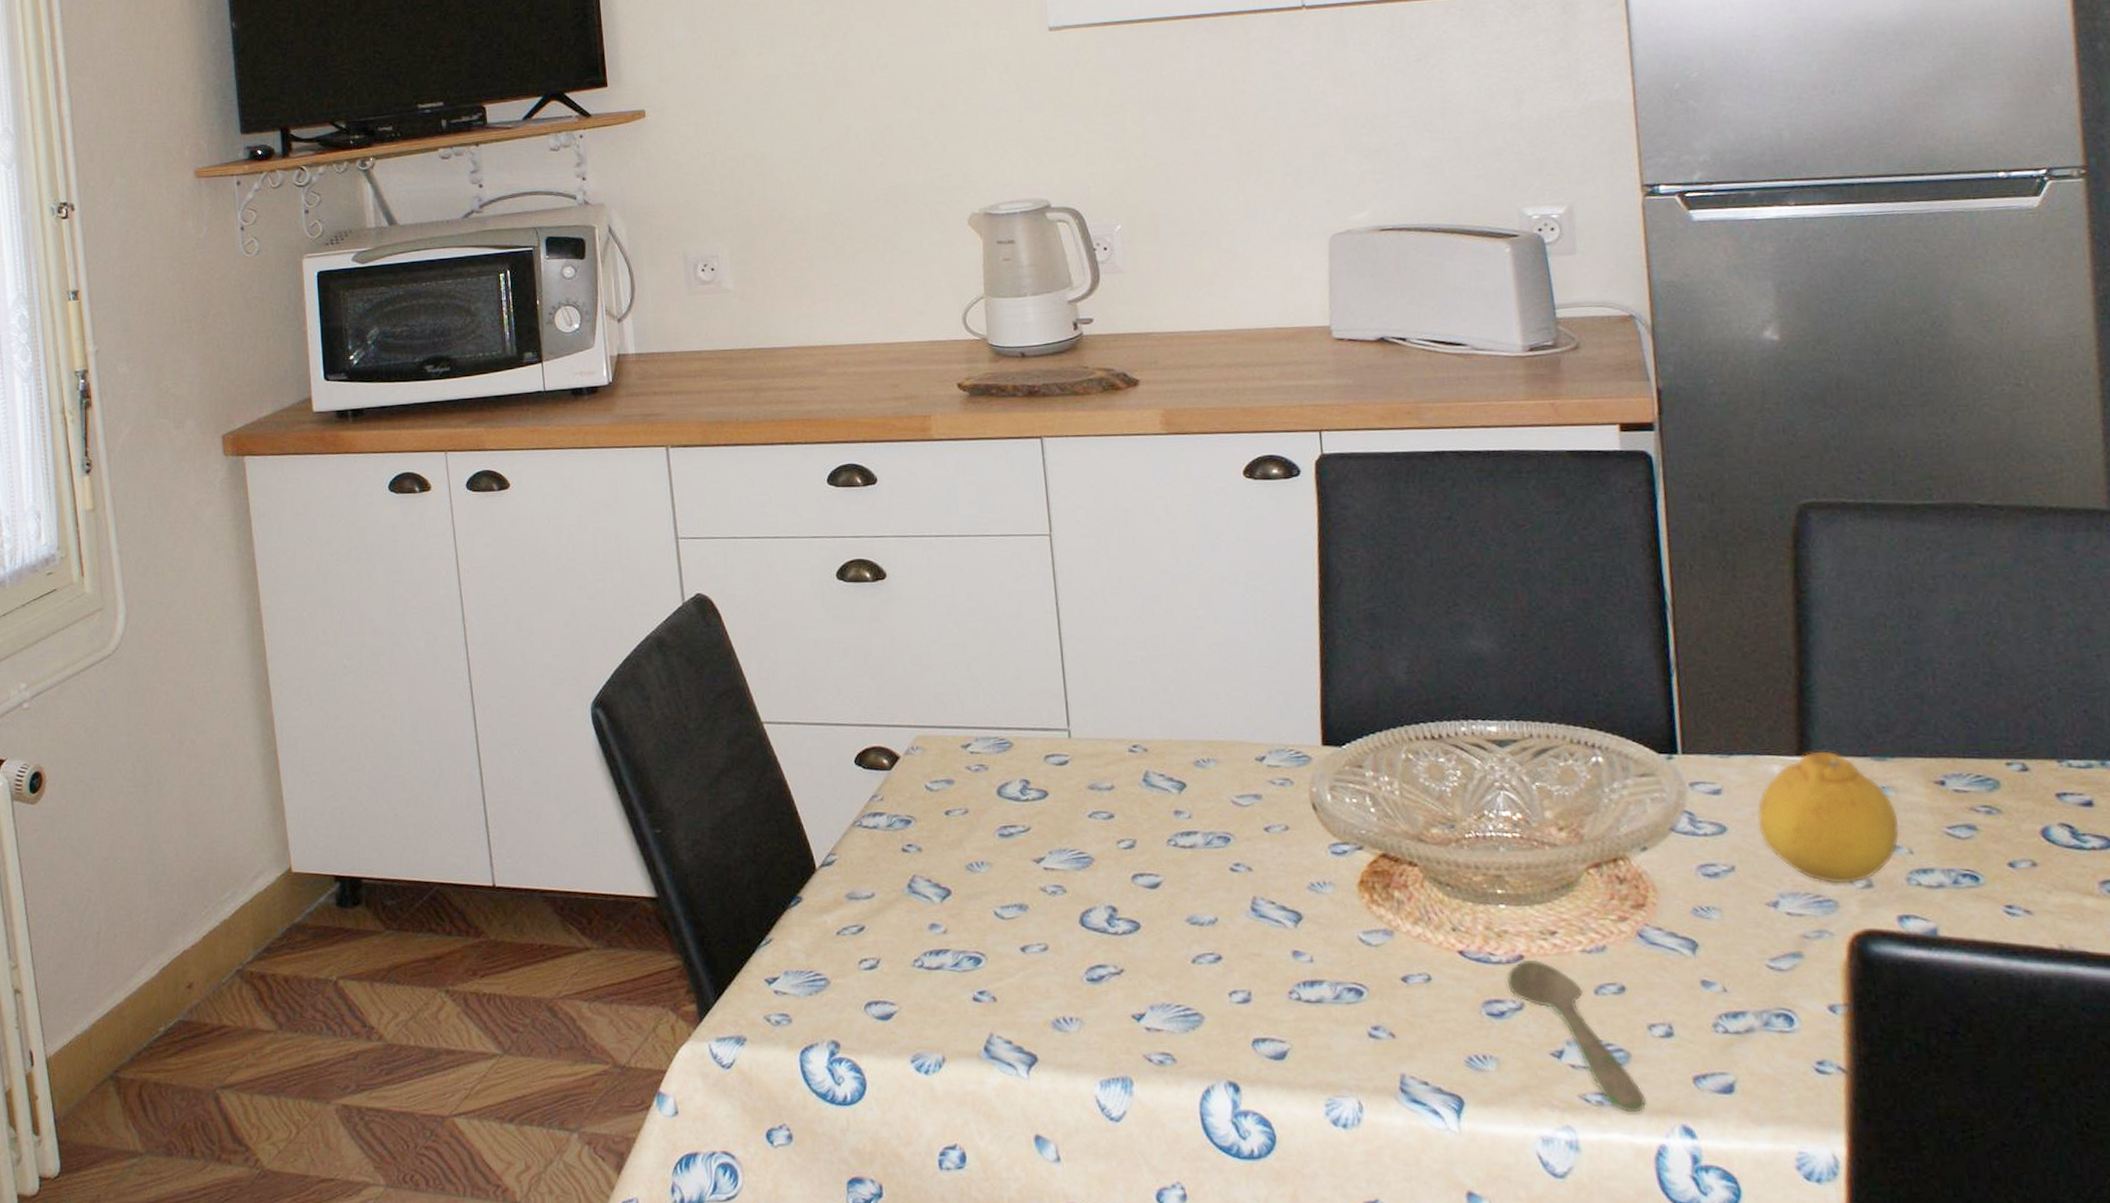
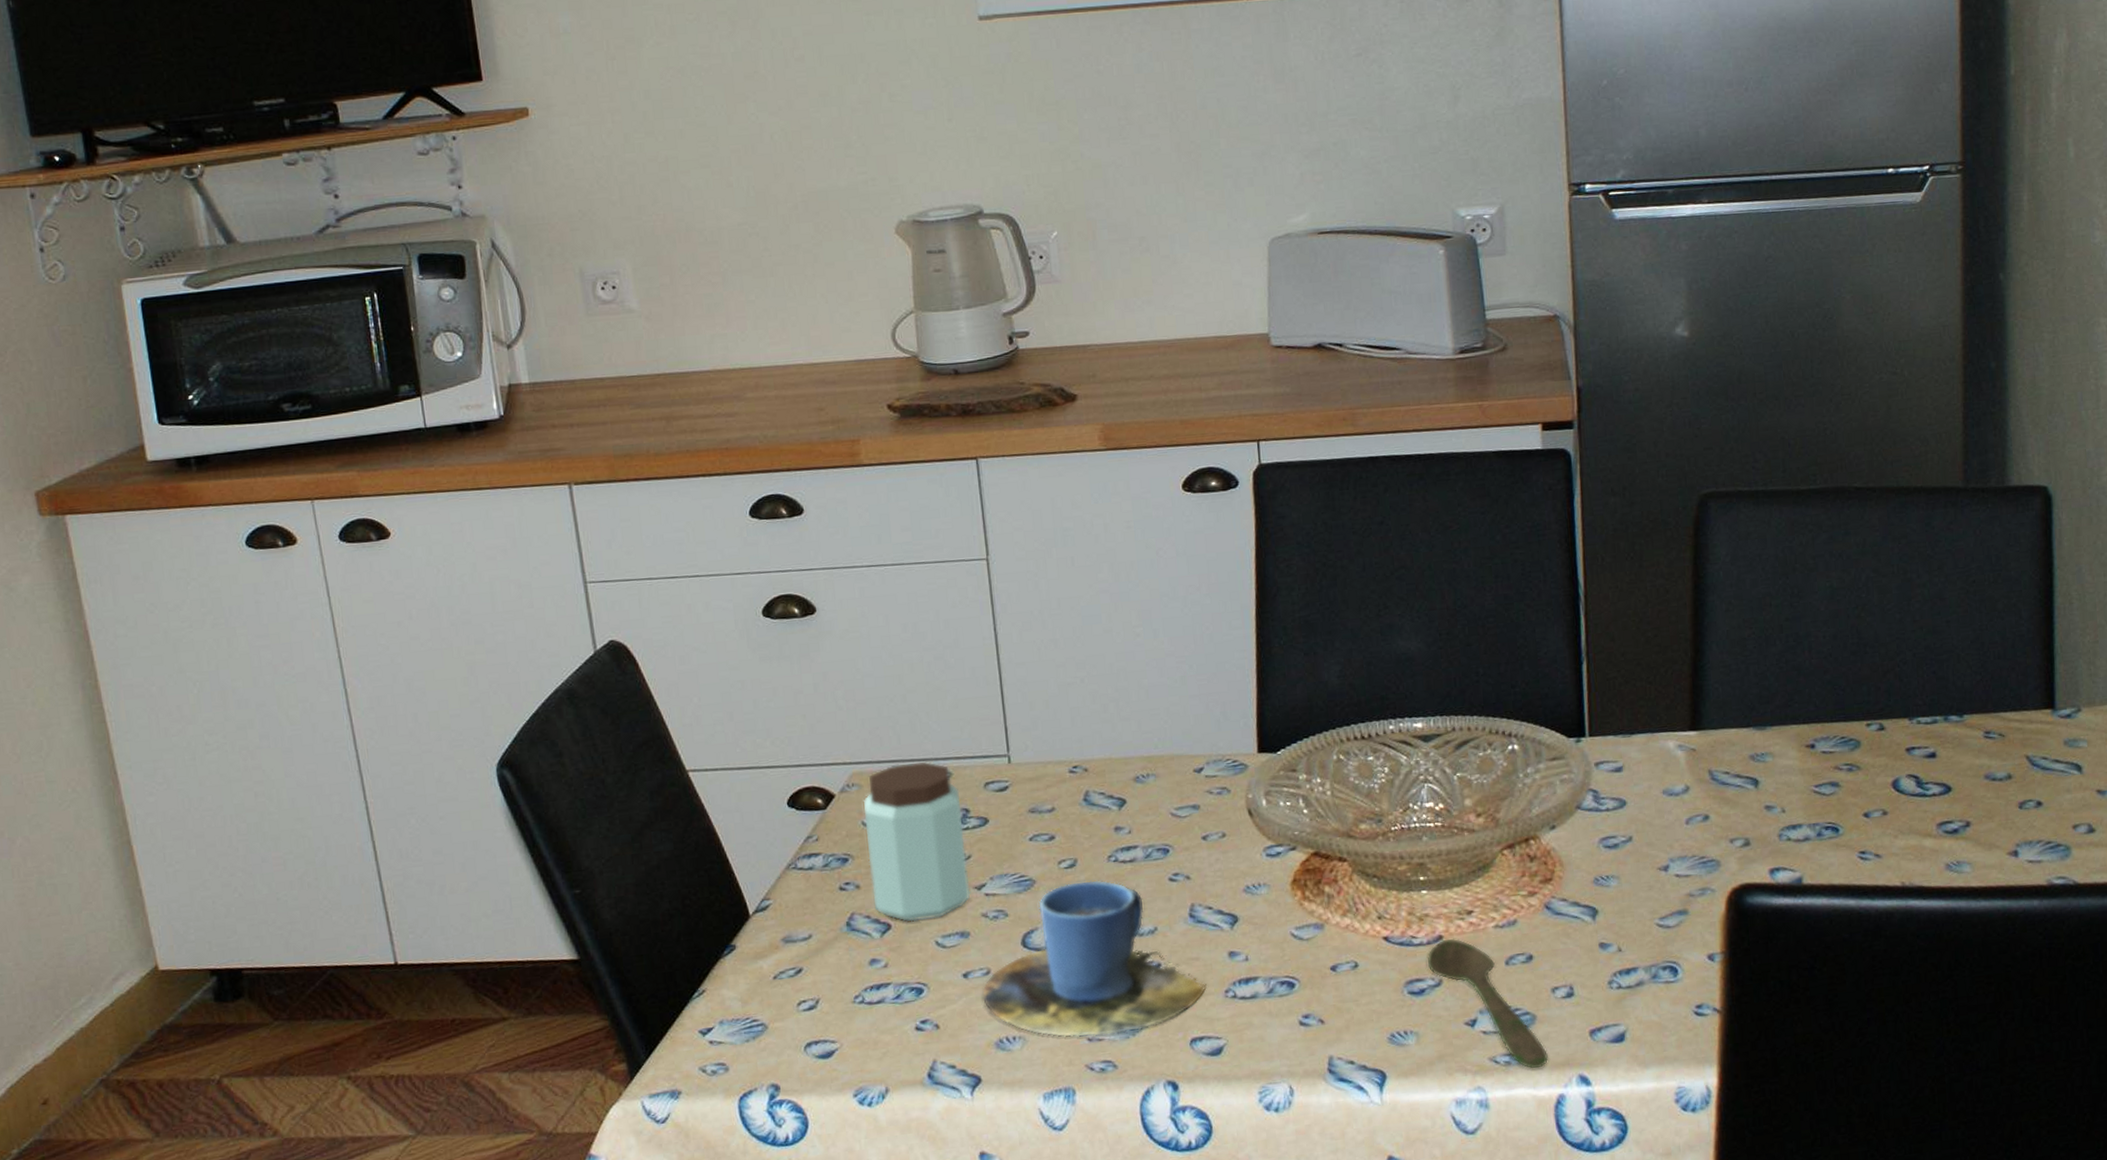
peanut butter: none [926,729,1030,890] -> present [863,761,971,922]
cup: none [1040,863,1270,1026] -> present [982,880,1207,1037]
fruit: present [1757,751,1900,884] -> none [1653,724,1775,845]

